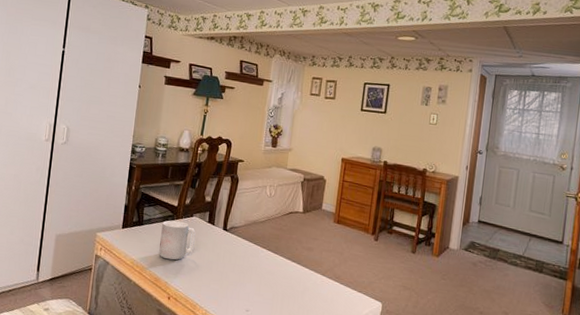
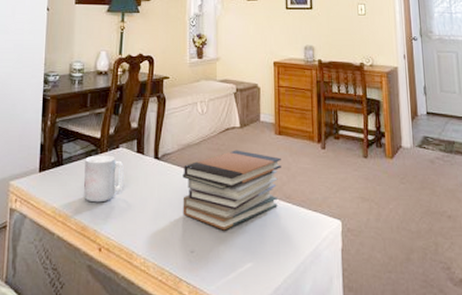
book stack: none [243,231,336,297] -> present [183,150,281,231]

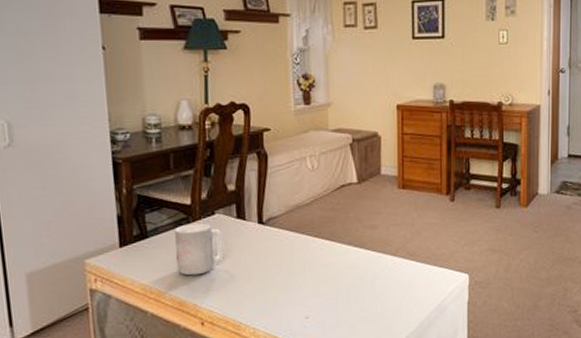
book stack: present [183,150,281,231] -> none [292,208,405,294]

